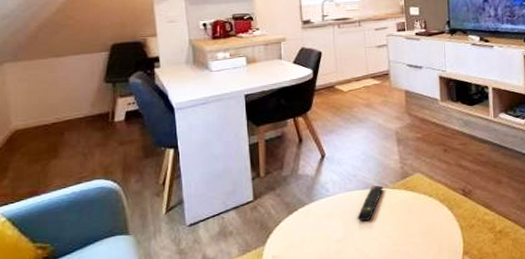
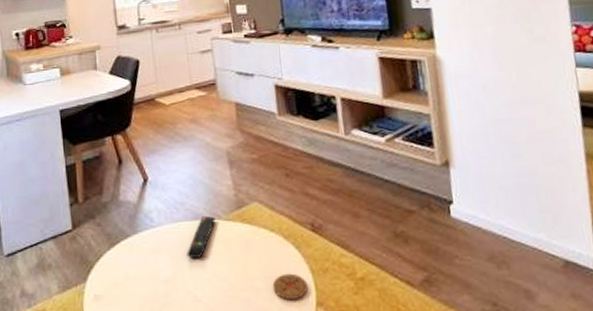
coaster: none [428,230,458,252] -> present [272,273,309,301]

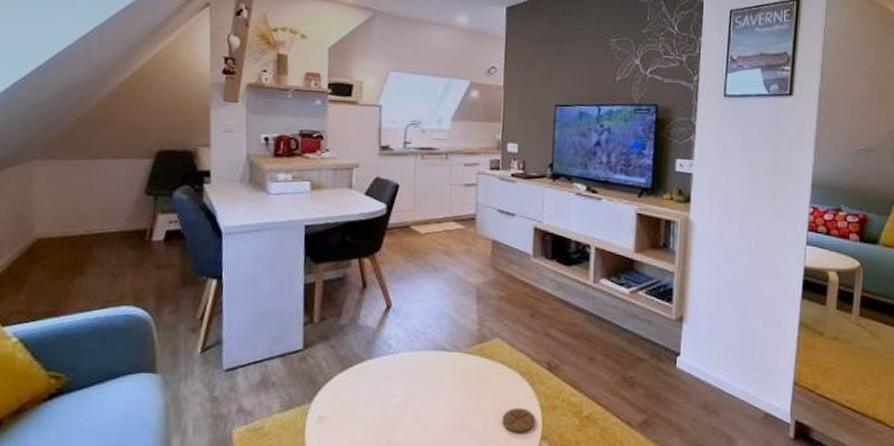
remote control: present [186,216,216,258] -> none [421,348,455,387]

